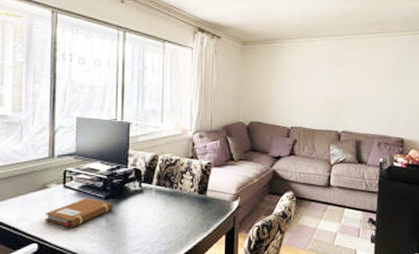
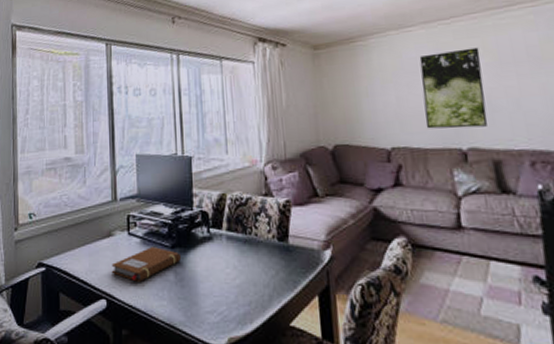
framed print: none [316,59,358,117] -> present [419,47,488,129]

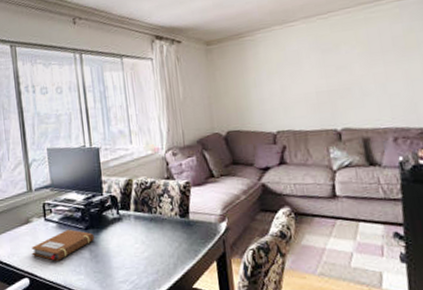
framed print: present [419,47,488,129] -> none [300,39,359,114]

